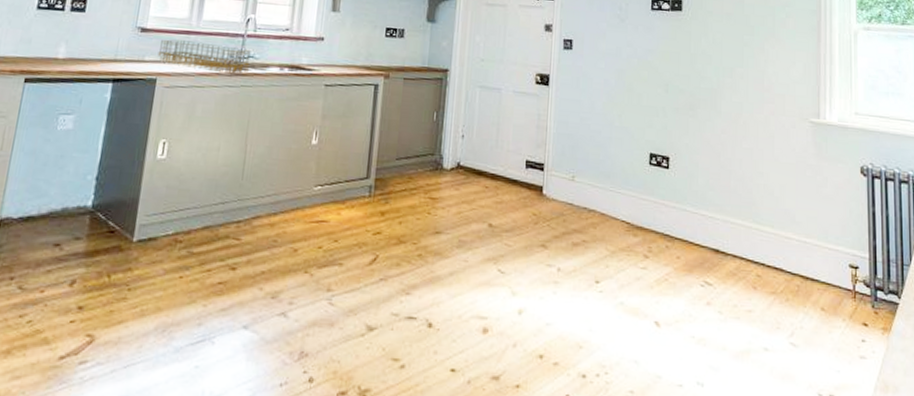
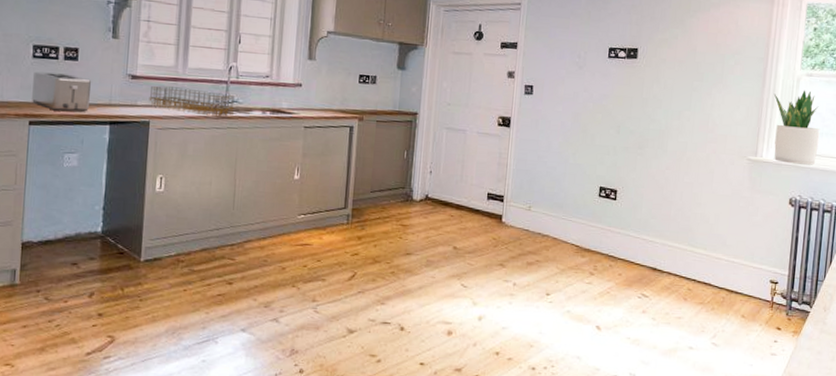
toaster: none [30,24,98,68] -> present [32,71,92,112]
planter: none [831,45,886,129] -> present [773,90,820,165]

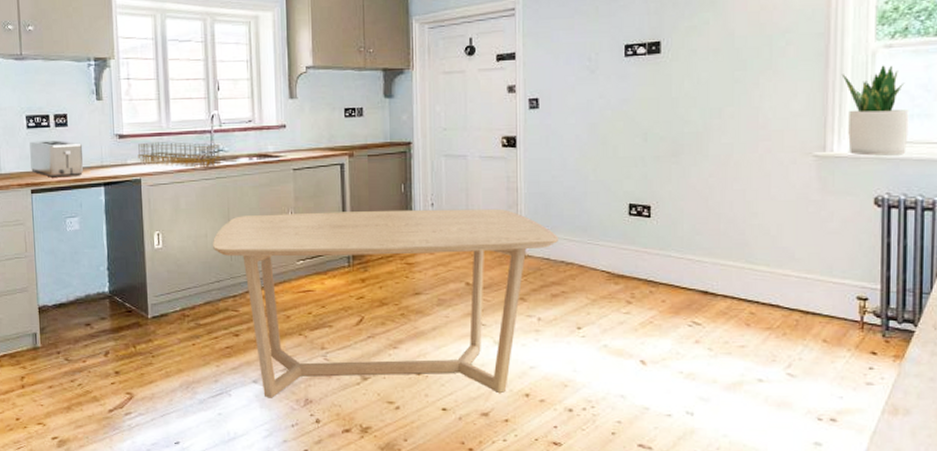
dining table: none [216,167,539,351] -> present [213,208,559,398]

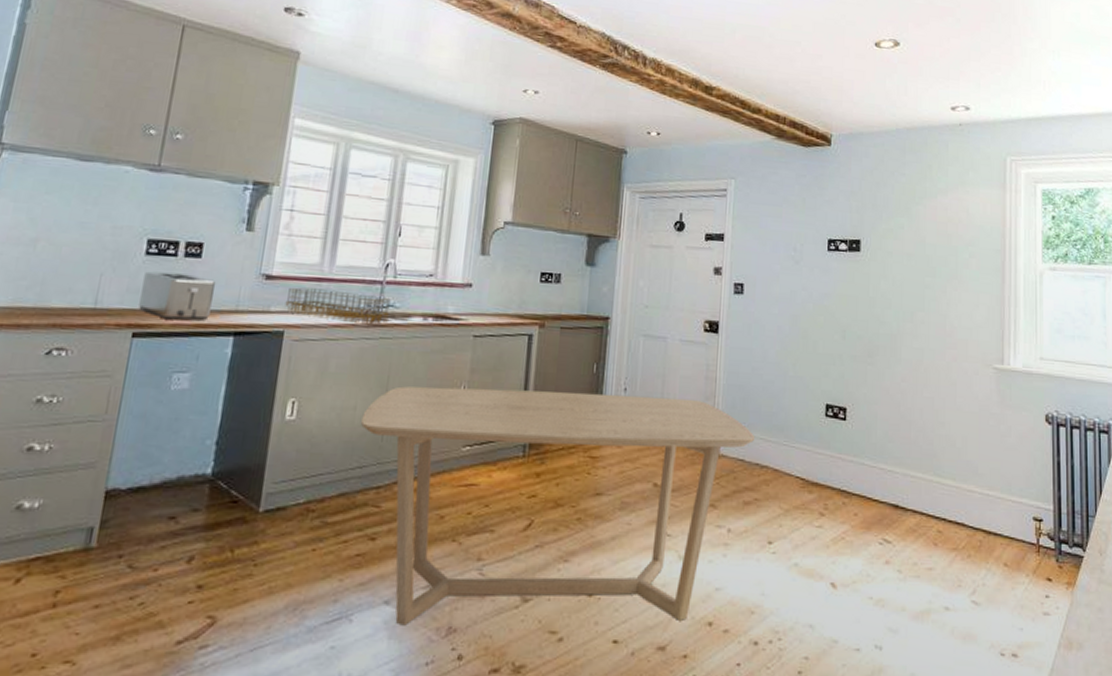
planter: present [841,65,909,156] -> none [1015,286,1071,374]

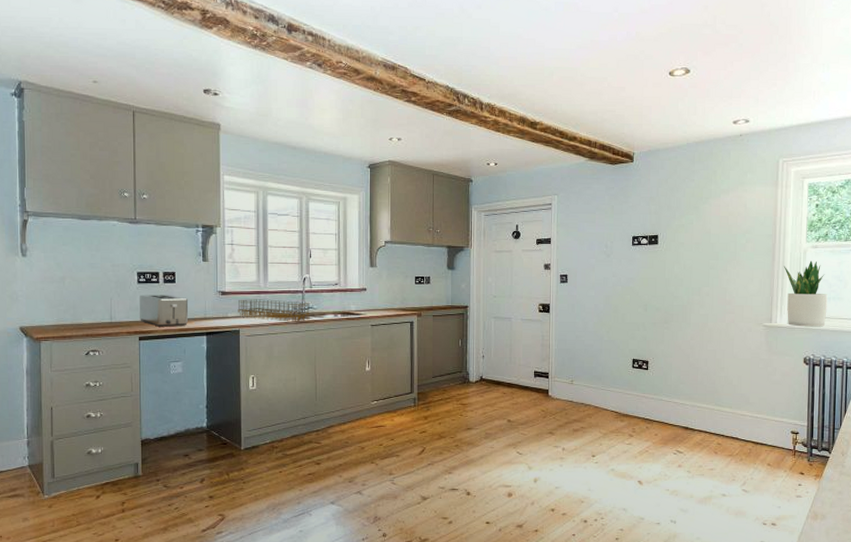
dining table: present [361,386,756,626] -> none [301,360,580,517]
planter: none [1015,286,1071,374] -> present [783,260,828,327]

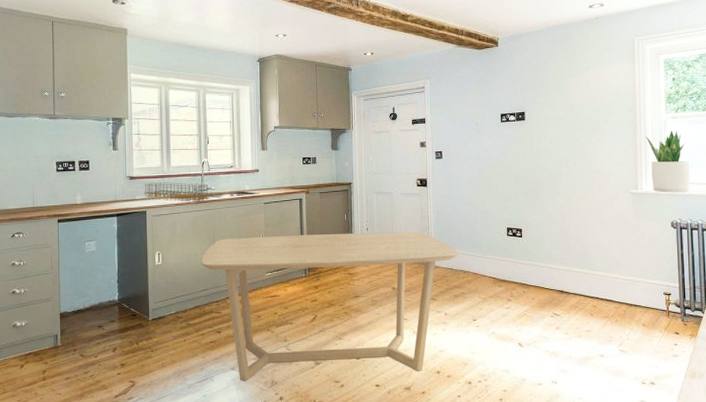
toaster: present [140,295,189,327] -> none [58,181,101,210]
dining table: none [301,360,580,517] -> present [202,231,459,382]

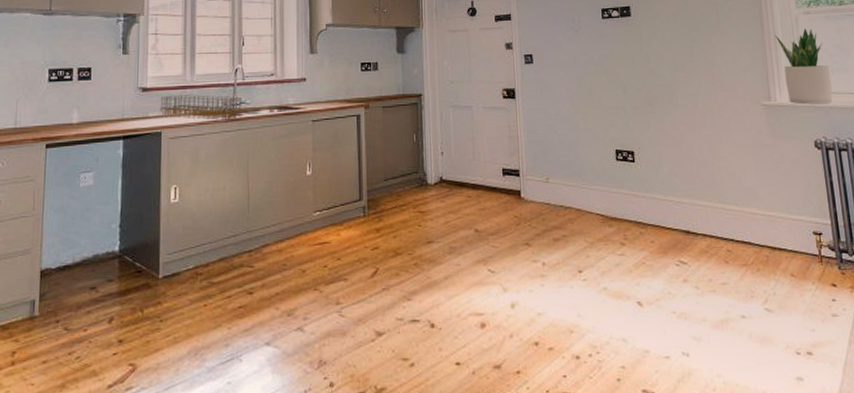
dining table: present [202,231,459,382] -> none [231,156,558,362]

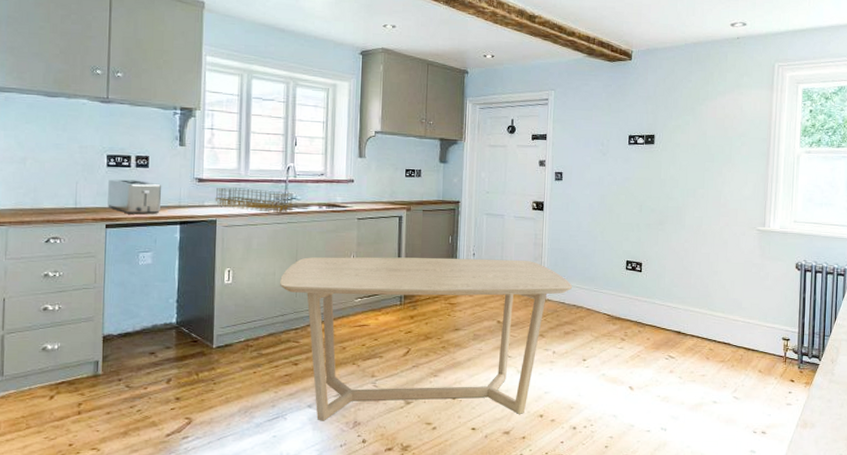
toaster: none [48,94,105,131] -> present [108,179,162,215]
dining table: none [231,156,558,362] -> present [280,256,573,421]
planter: present [774,28,833,105] -> none [777,166,820,233]

